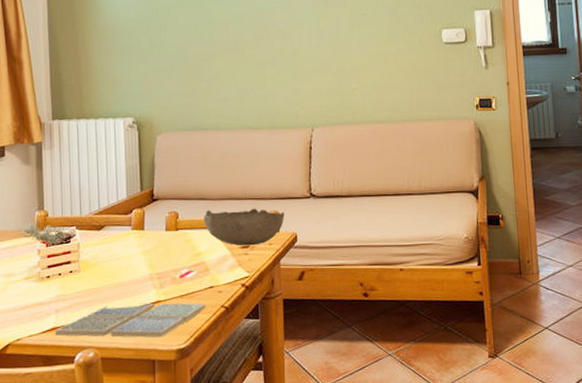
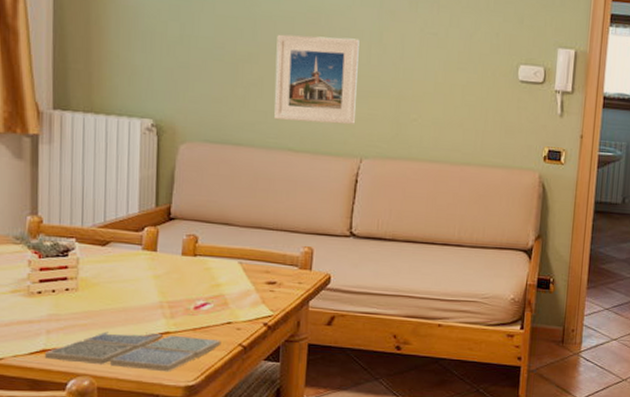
bowl: present [204,208,285,246] -> none [227,237,320,283]
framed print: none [230,28,303,104] -> present [274,34,360,125]

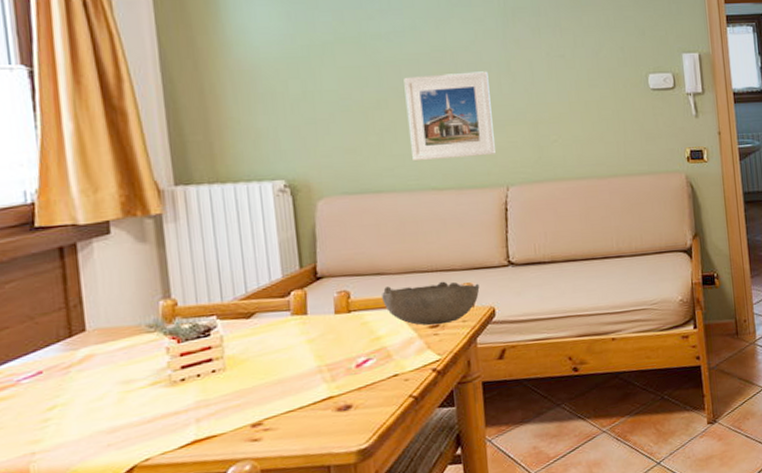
drink coaster: present [44,331,221,372] -> none [196,395,390,450]
bowl: none [227,237,320,283] -> present [382,281,480,326]

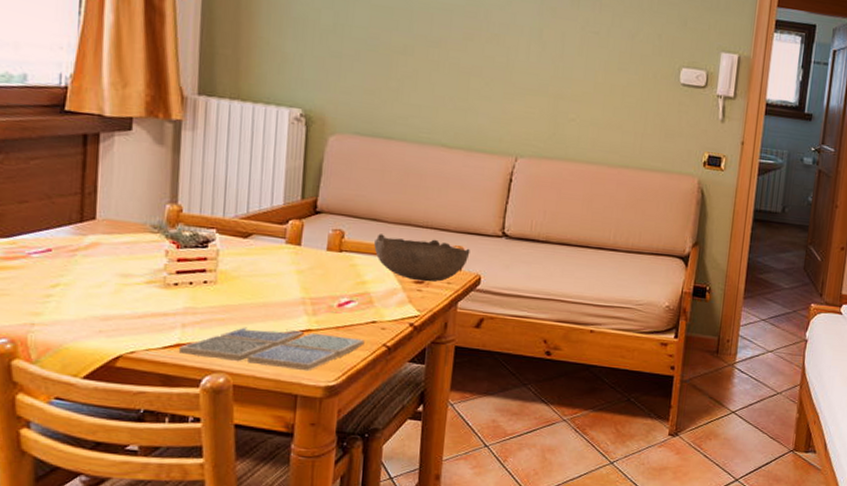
drink coaster: none [196,395,390,450] -> present [178,327,365,372]
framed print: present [404,71,495,162] -> none [428,26,519,123]

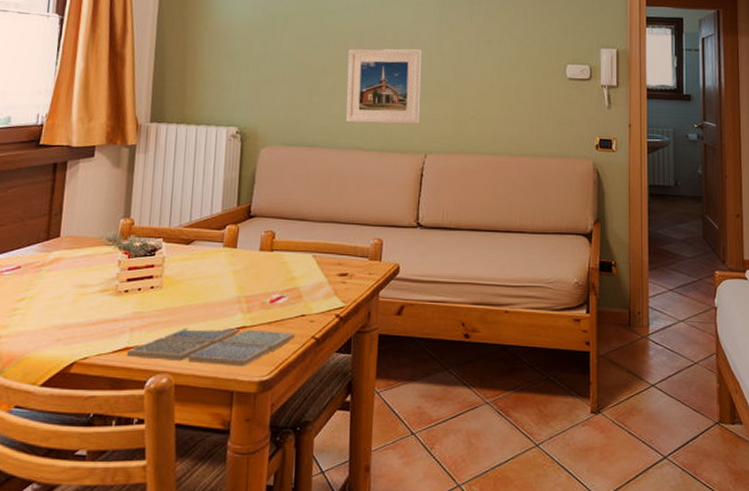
bowl: present [374,234,470,282] -> none [302,232,389,274]
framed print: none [428,26,519,123] -> present [346,48,422,125]

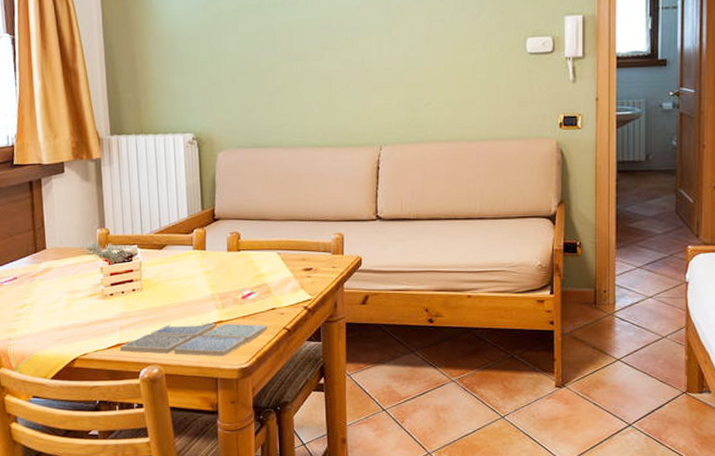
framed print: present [346,48,422,125] -> none [295,36,372,120]

